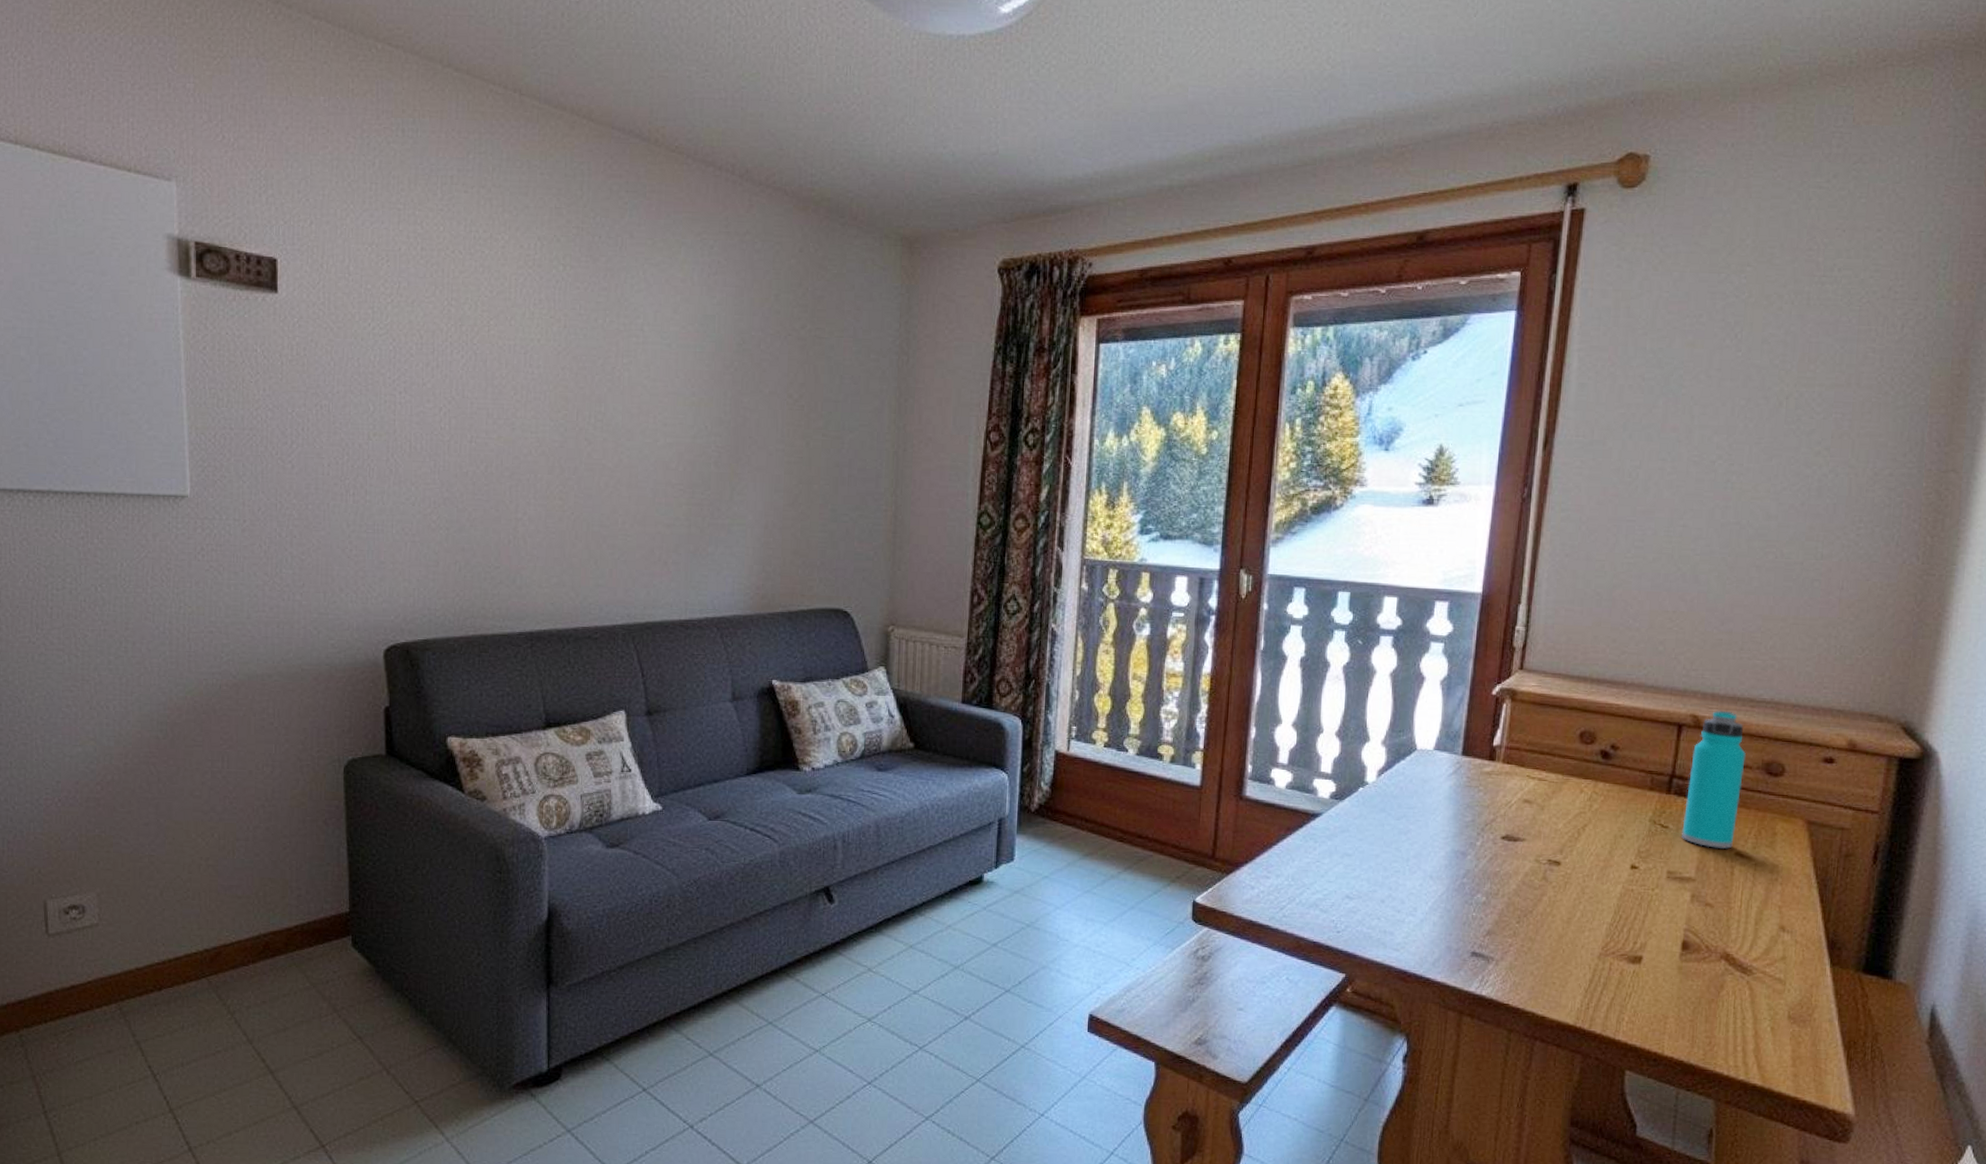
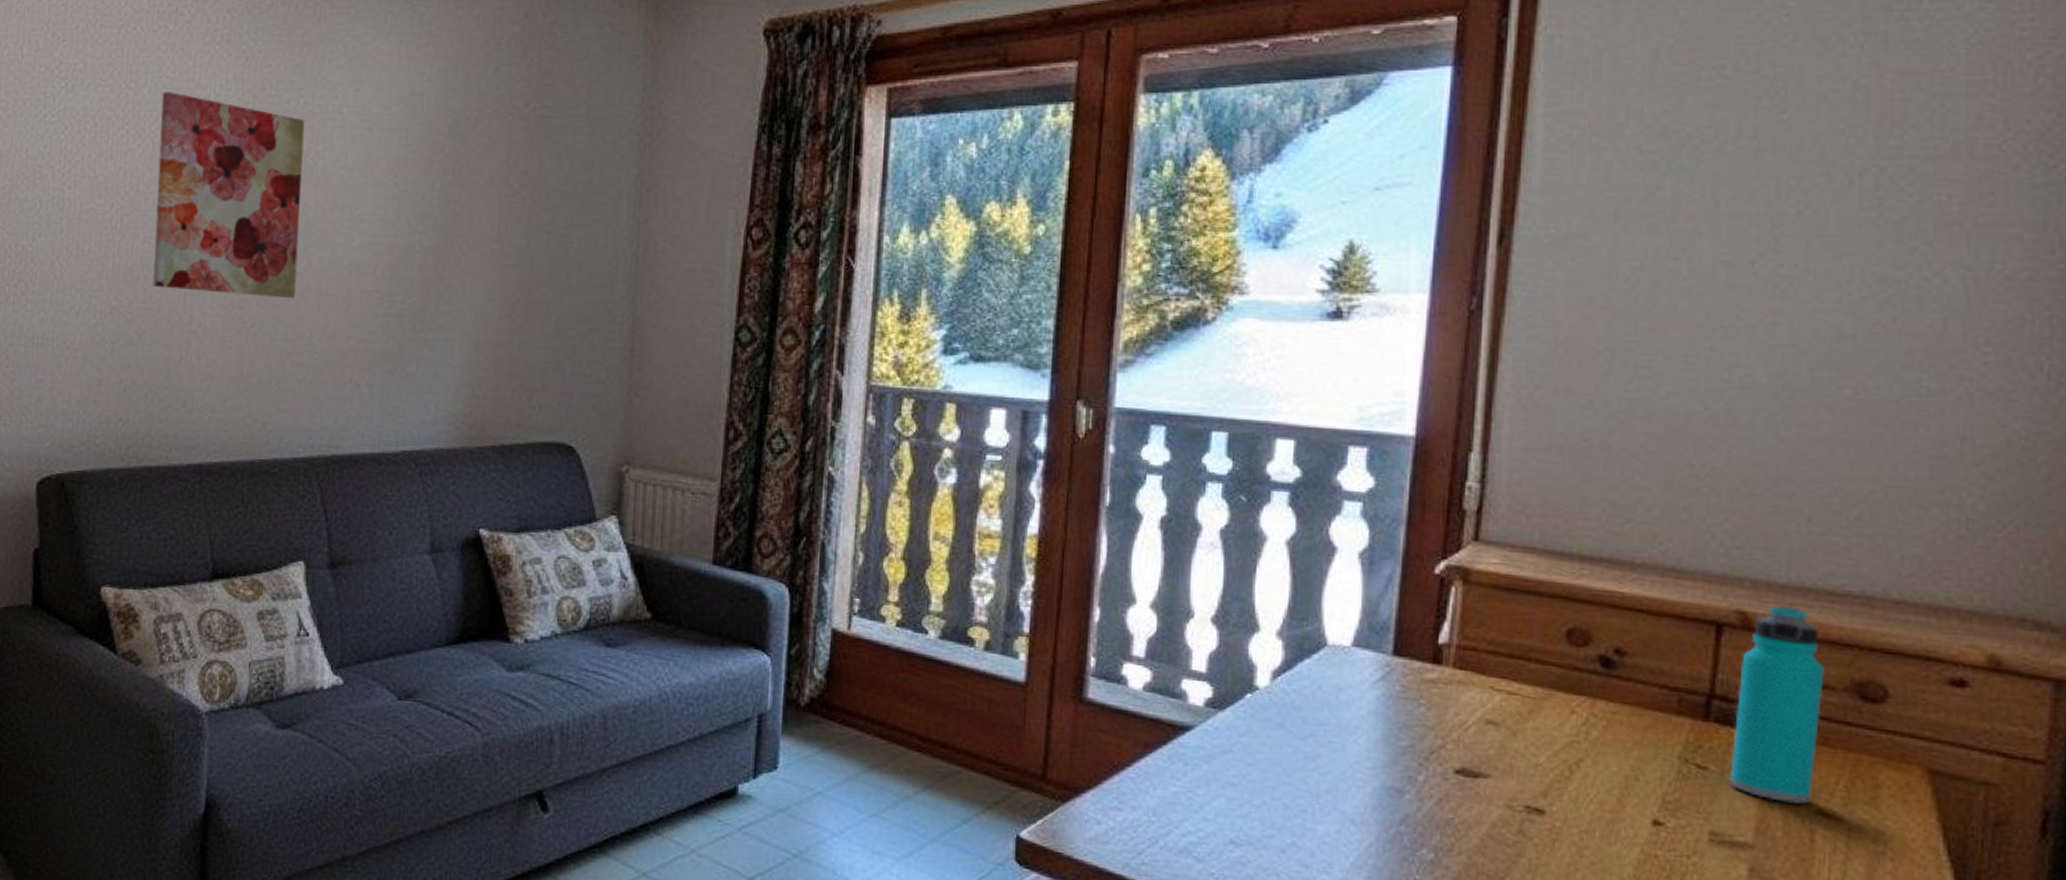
wall art: none [480,309,611,491] -> present [153,92,305,299]

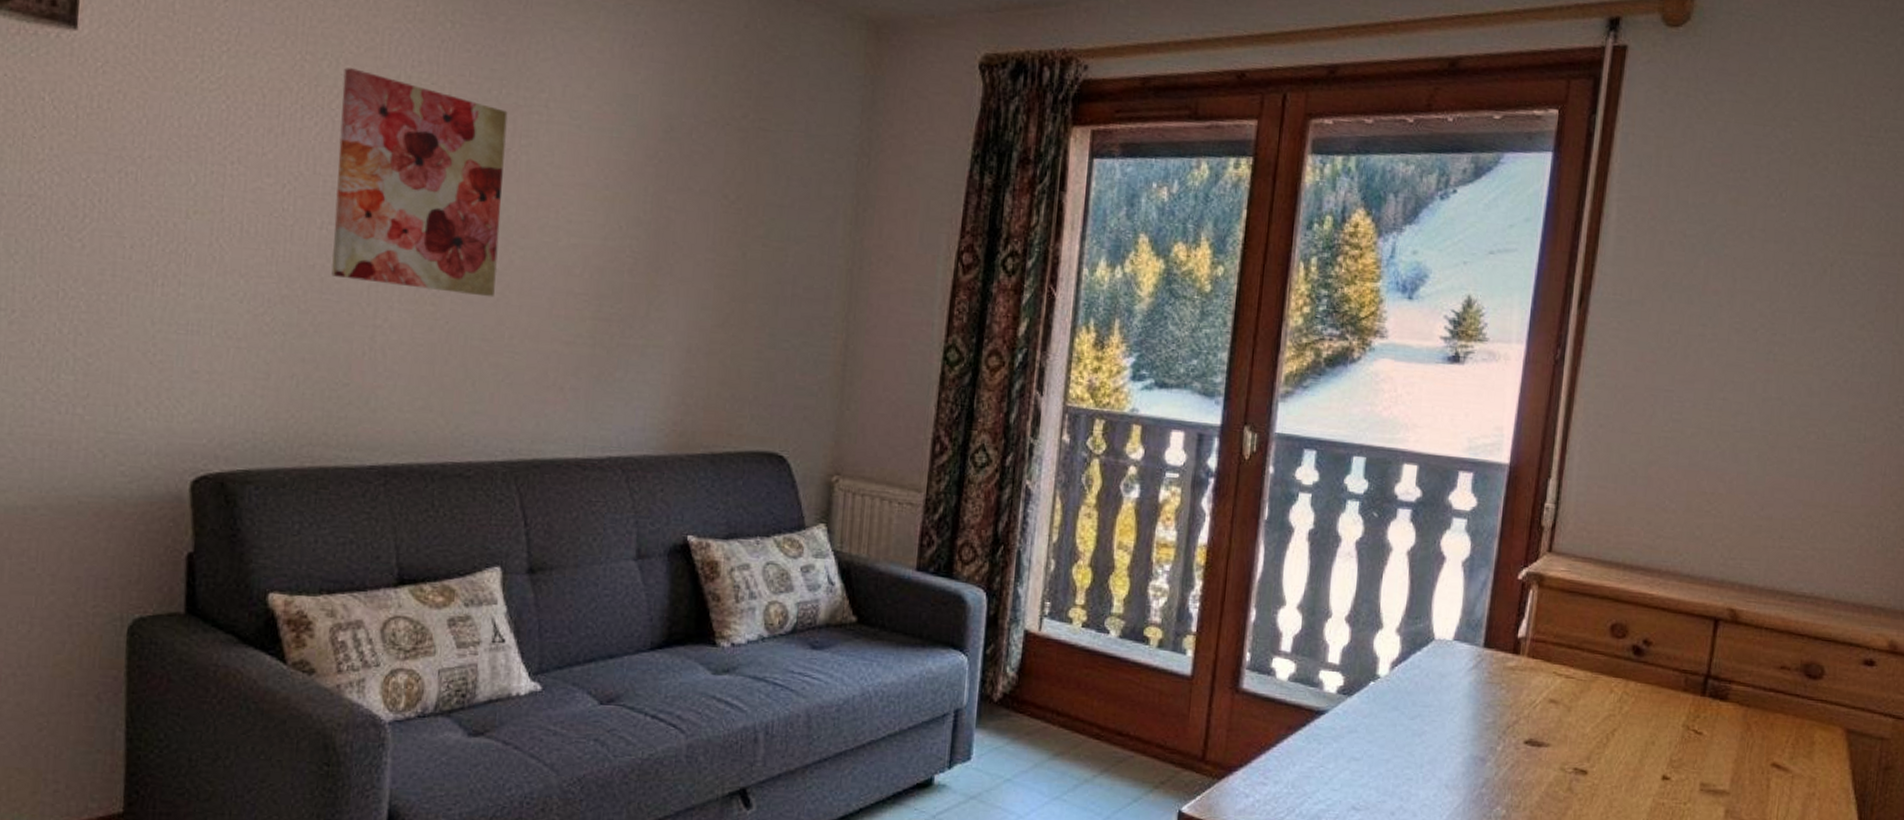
water bottle: present [1729,605,1824,804] -> none [1716,604,1784,759]

